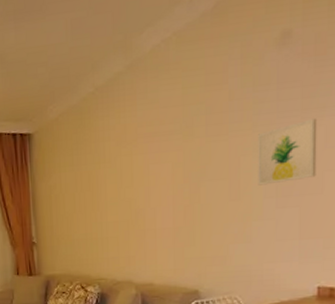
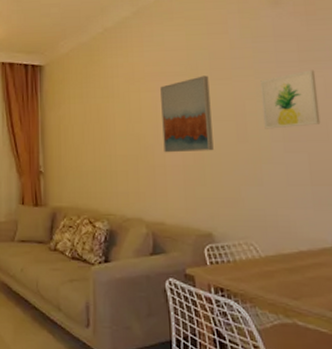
wall art: none [153,132,205,217] -> present [160,75,214,153]

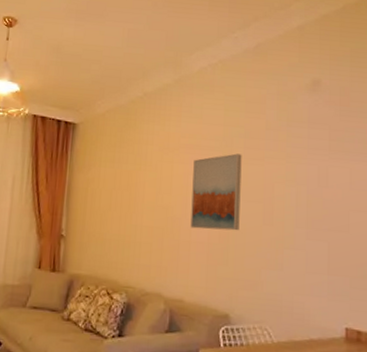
wall art: present [260,70,321,129] -> none [290,160,343,215]

